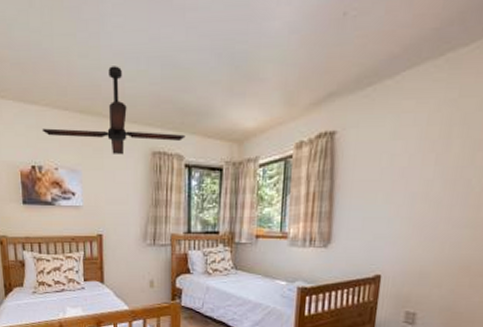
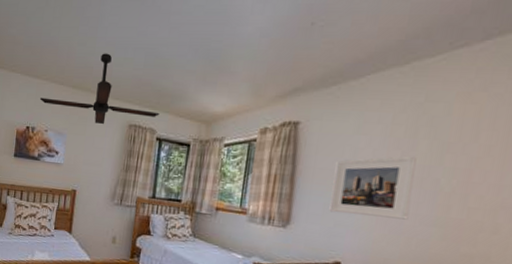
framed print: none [368,158,450,226] -> present [329,156,417,220]

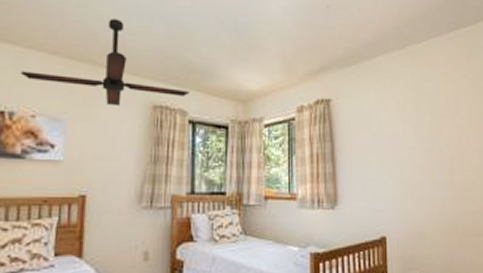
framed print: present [329,156,417,220] -> none [367,128,428,188]

